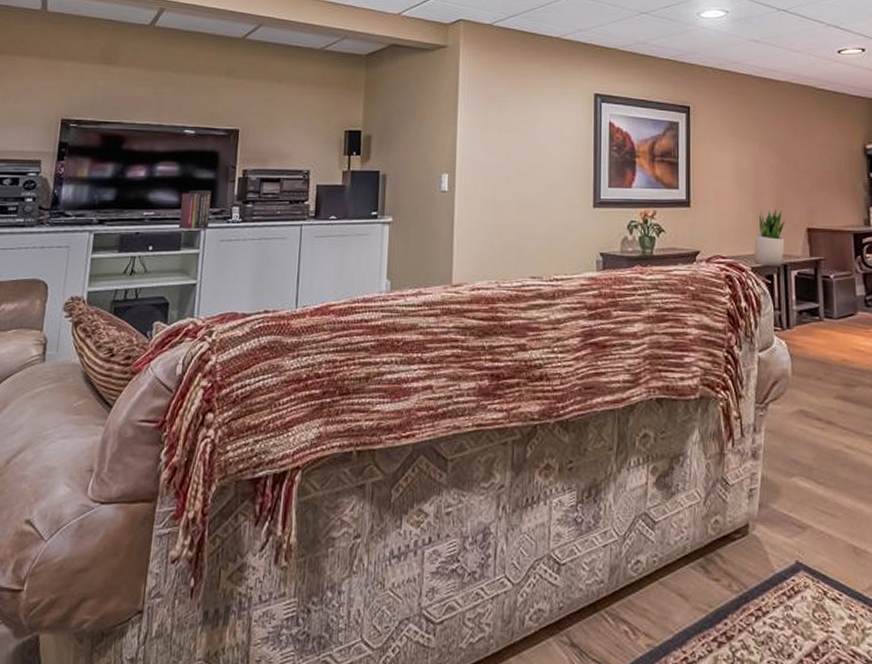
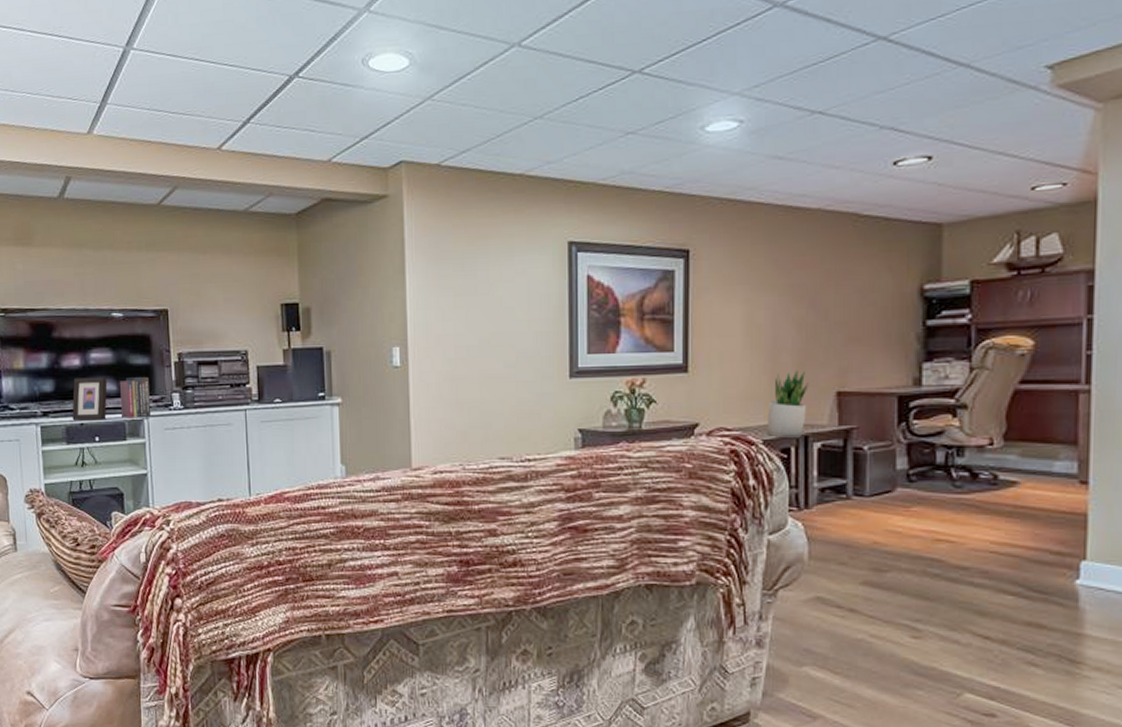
picture frame: none [128,188,170,230] -> present [72,377,108,421]

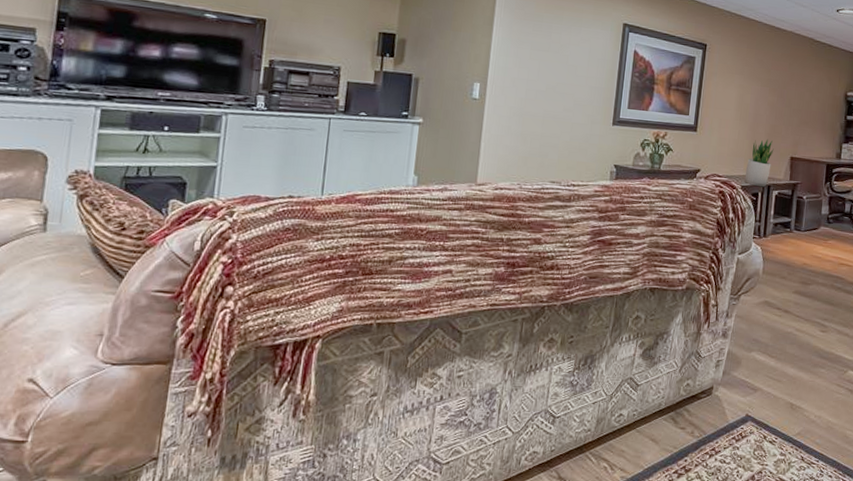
picture frame: present [72,377,108,421] -> none [141,67,188,111]
books: present [120,377,150,418] -> none [198,75,235,115]

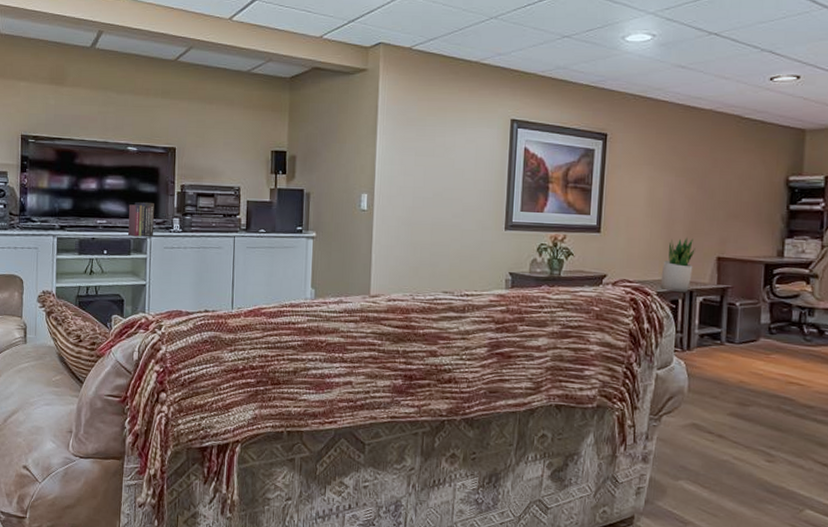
books: none [198,75,235,115] -> present [128,202,154,237]

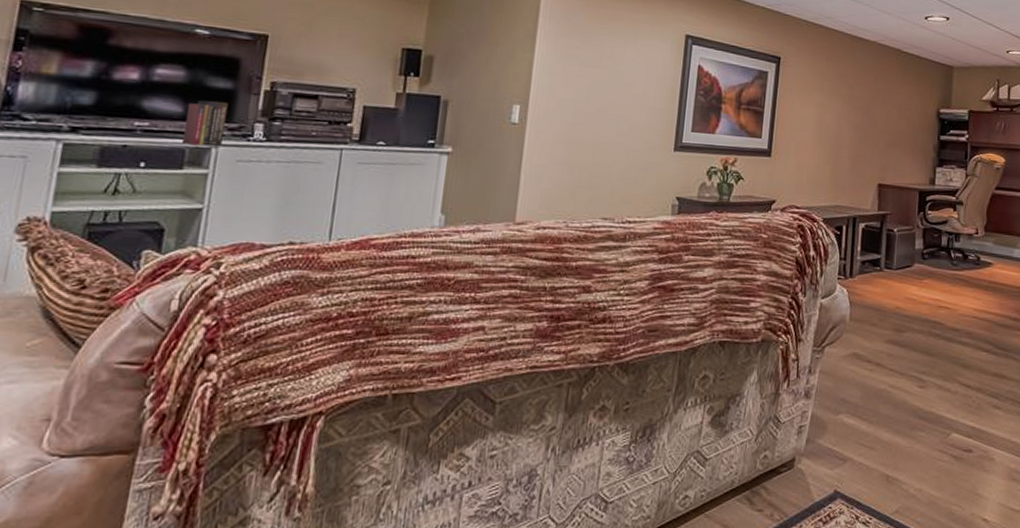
planter: present [660,237,695,293] -> none [826,163,859,220]

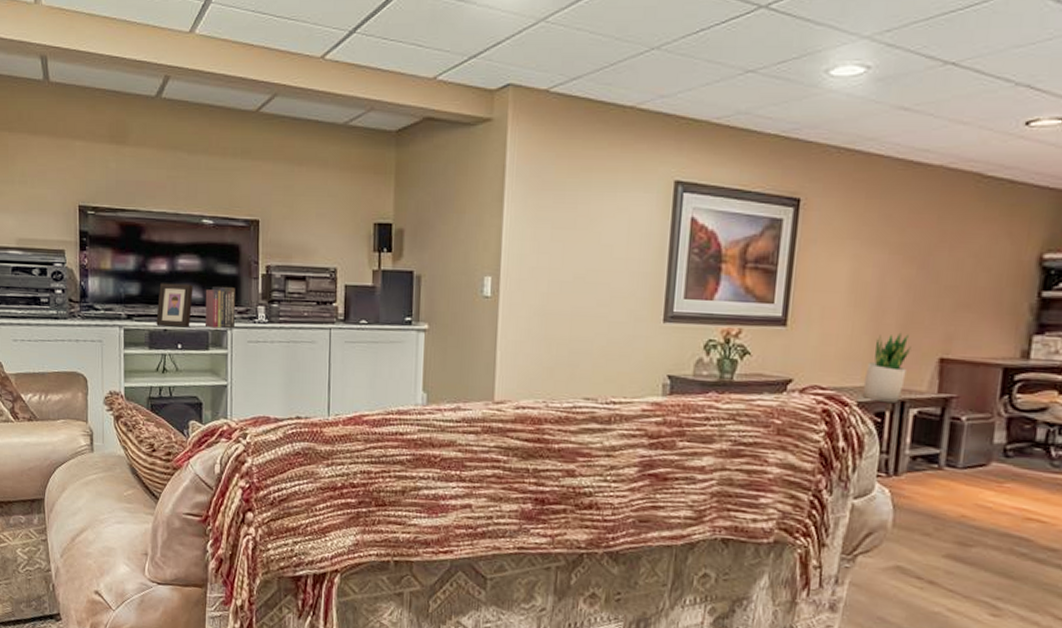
picture frame: none [112,93,173,144] -> present [156,282,193,328]
planter: none [826,163,859,220] -> present [862,332,911,404]

